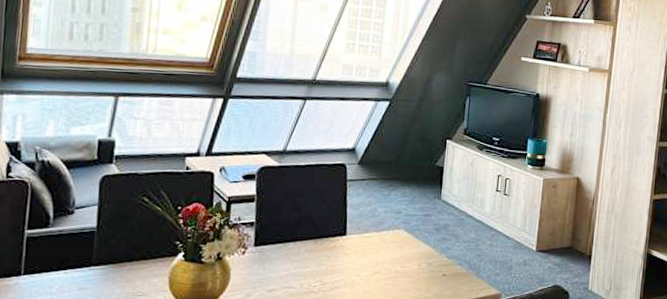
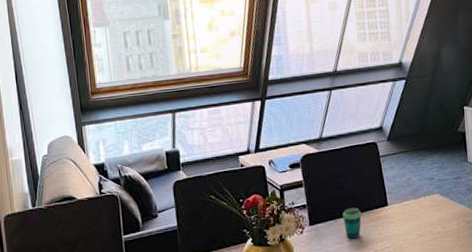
cup: none [293,232,315,267] -> present [343,207,362,239]

